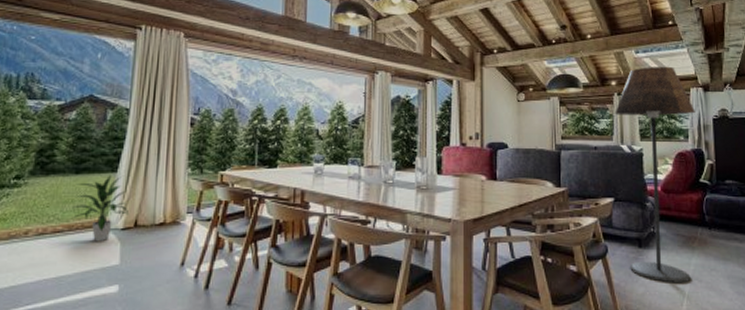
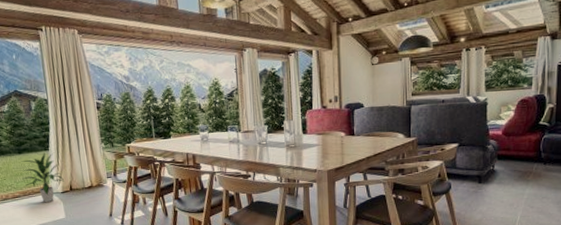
floor lamp: present [615,66,695,283] -> none [463,17,541,210]

